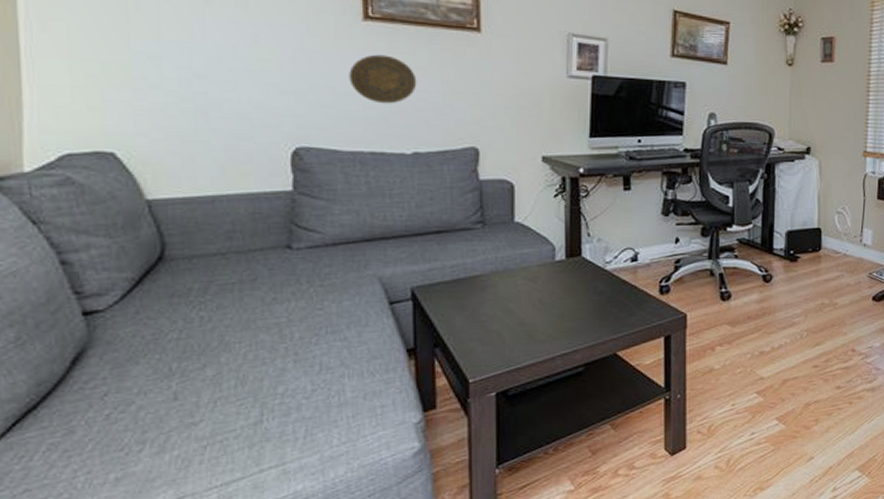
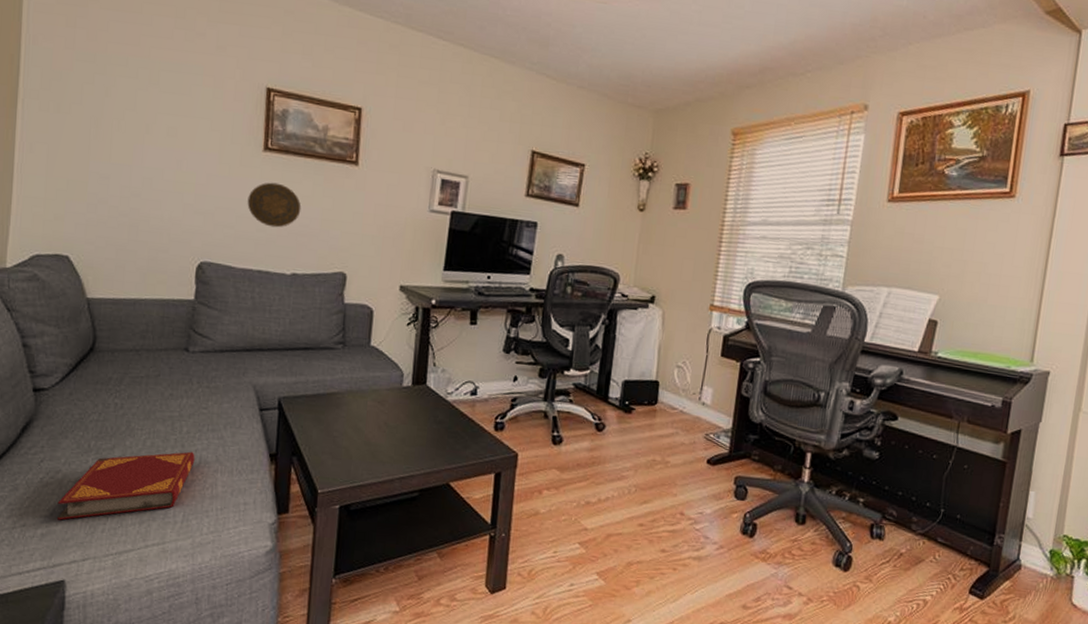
hardback book: none [134,359,314,459] -> present [56,451,195,520]

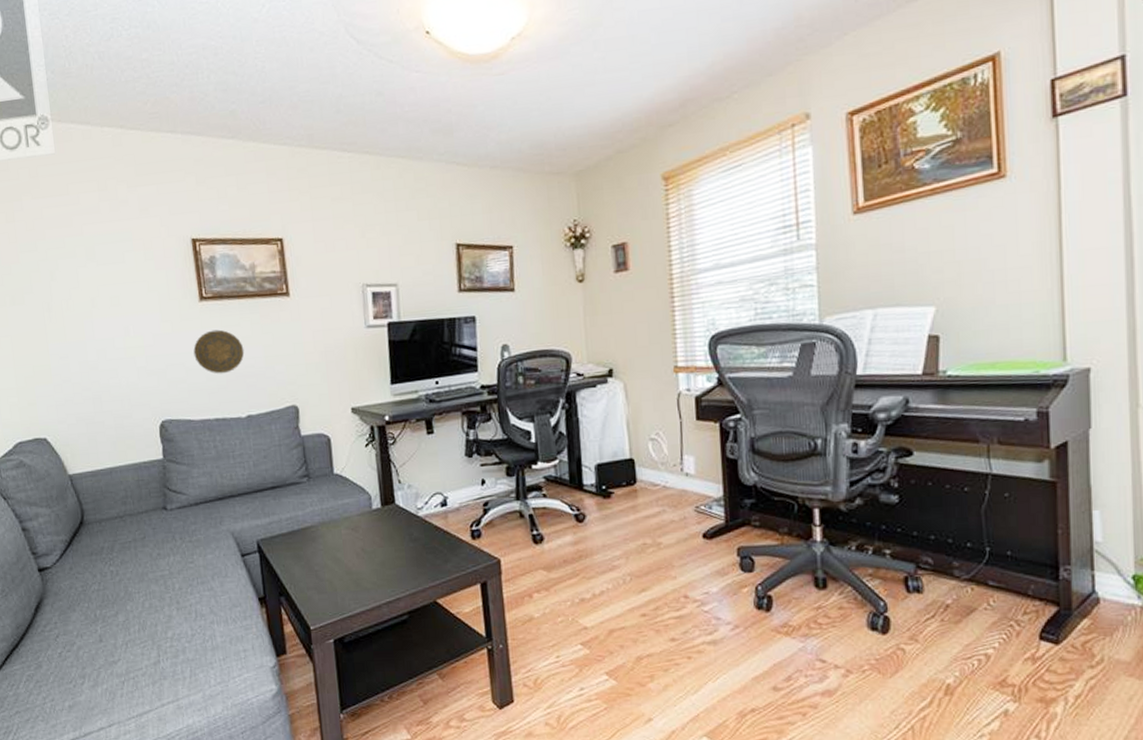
hardback book: present [56,451,195,520] -> none [77,607,191,691]

